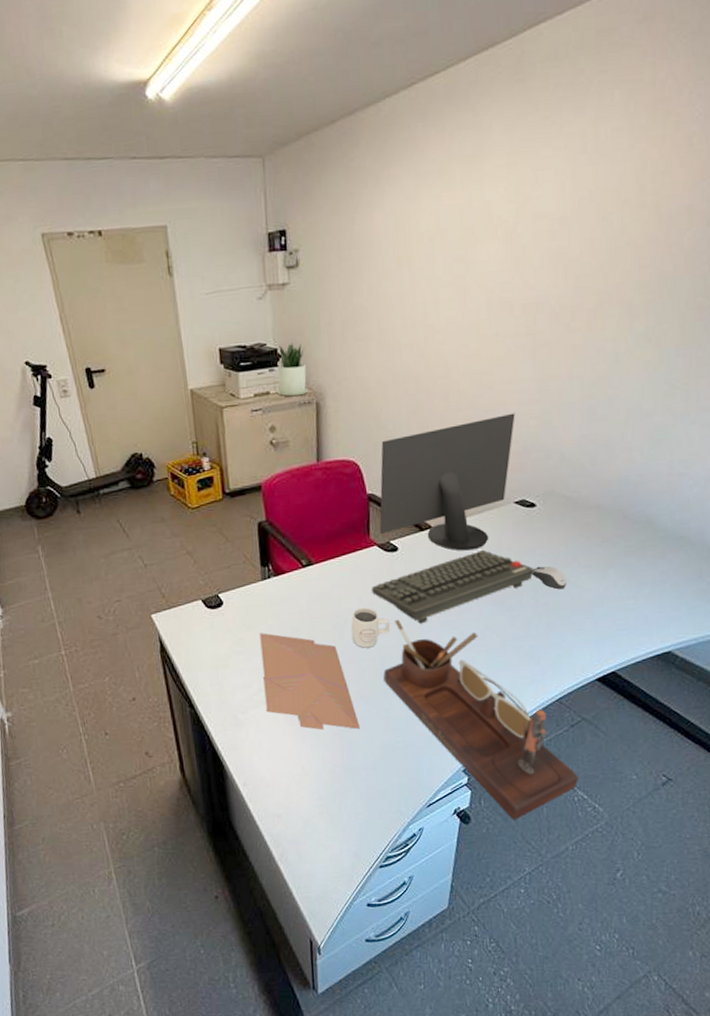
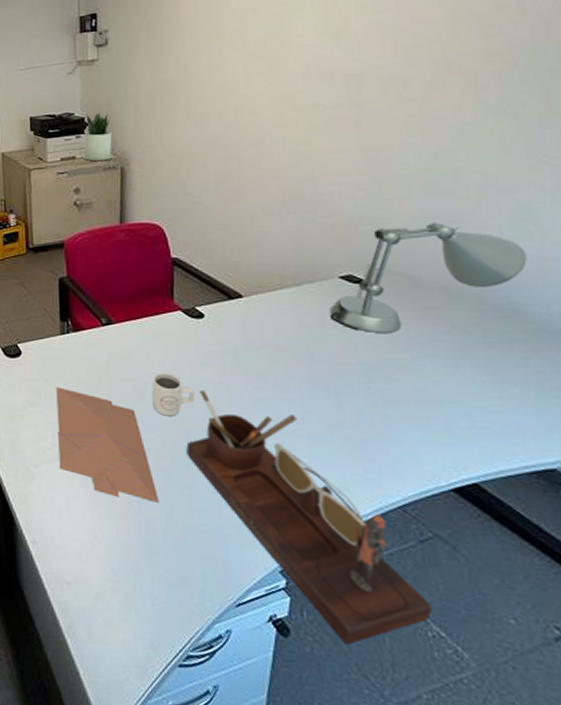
computer keyboard: present [372,549,535,624] -> none [175,324,367,398]
computer monitor: present [379,413,515,551] -> none [184,183,339,324]
desk lamp: none [506,446,660,551] -> present [329,222,527,333]
computer mouse: present [532,566,566,590] -> none [363,349,407,378]

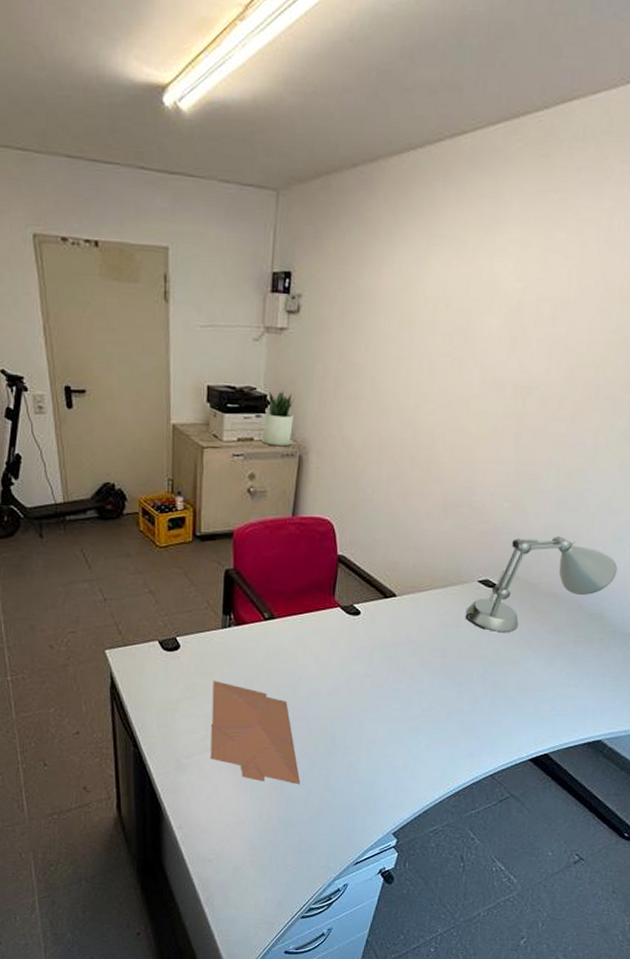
mug: present [152,373,195,416] -> none [304,666,343,707]
desk organizer: present [186,389,433,646] -> none [329,682,500,885]

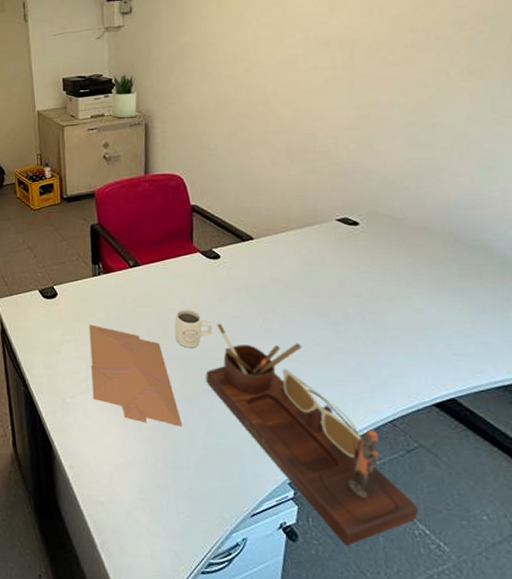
mug: none [304,666,343,707] -> present [175,309,213,348]
desk organizer: none [329,682,500,885] -> present [206,323,419,547]
desk lamp: present [465,536,618,632] -> none [328,170,493,268]

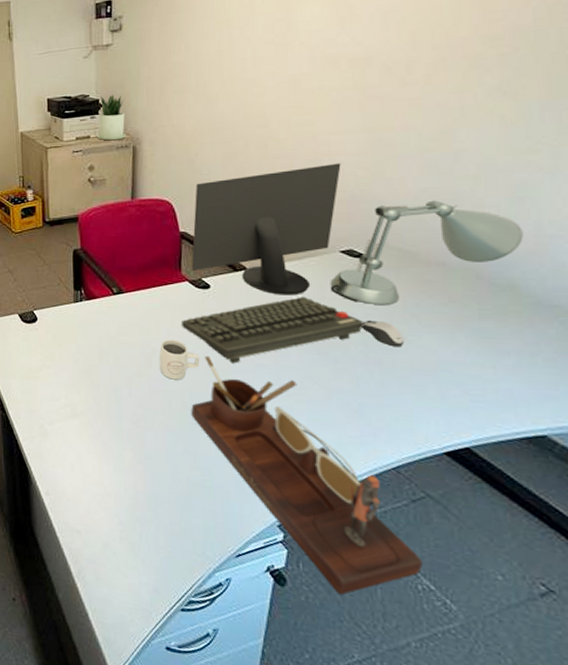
papers: present [89,325,183,426] -> none [69,351,165,460]
computer keyboard: none [195,262,360,330] -> present [182,296,365,363]
computer monitor: none [202,137,335,263] -> present [192,163,341,296]
desk lamp: none [328,170,493,268] -> present [330,200,524,305]
computer mouse: none [358,283,395,308] -> present [362,319,403,348]

